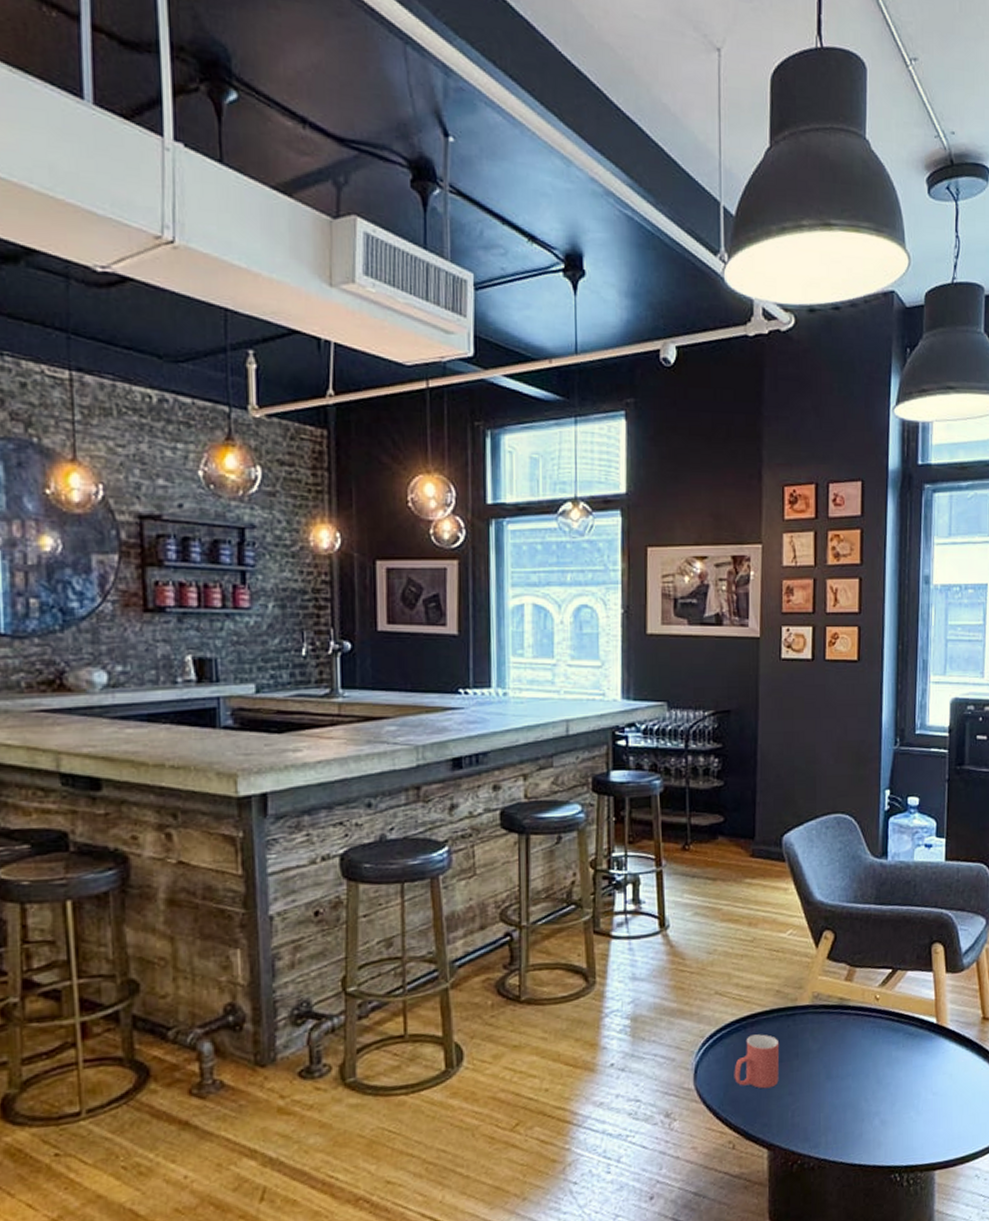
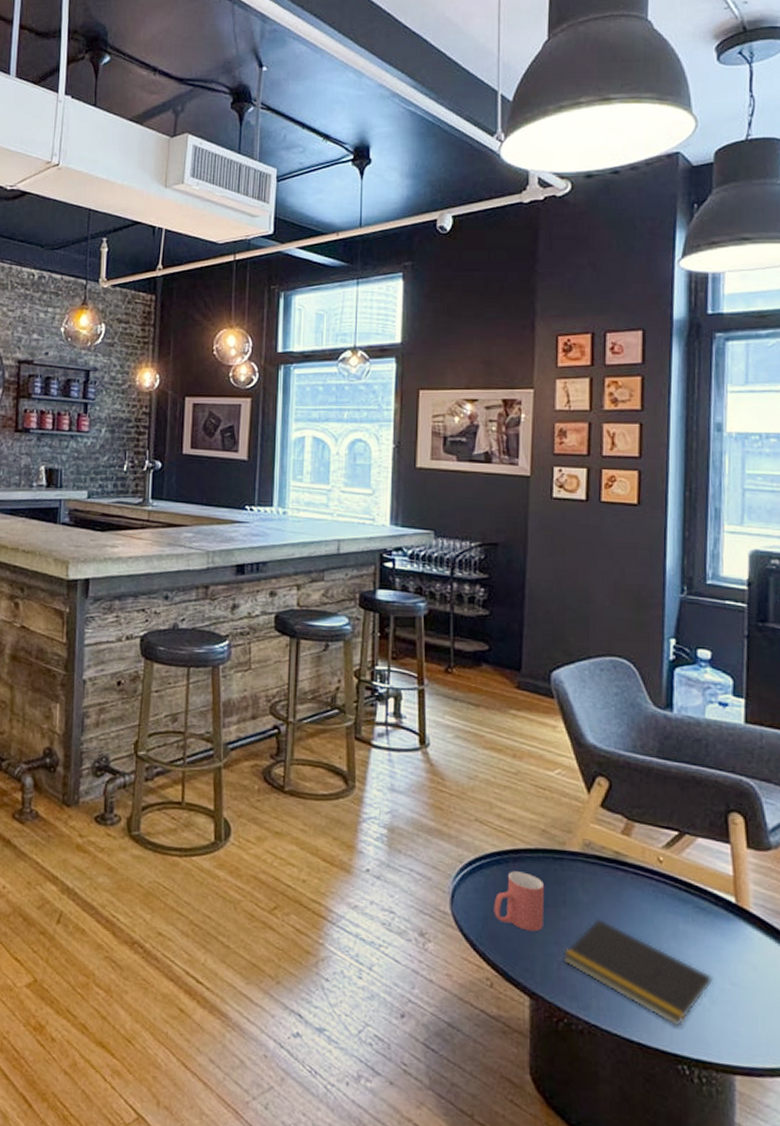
notepad: none [795,1062,918,1143] -> present [562,919,712,1027]

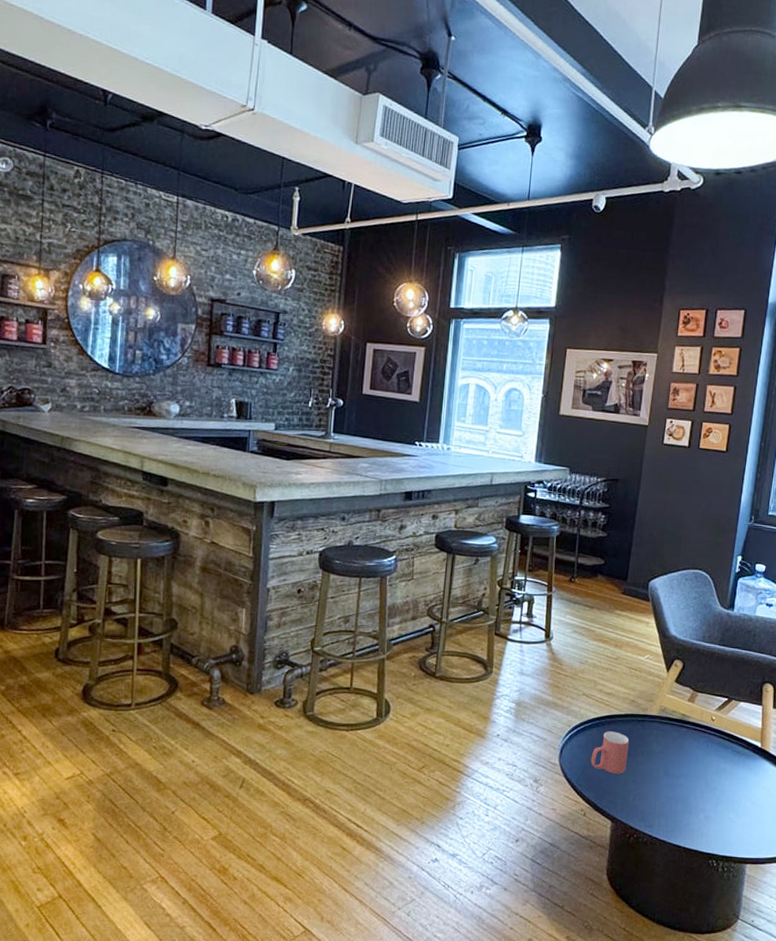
notepad: present [562,919,712,1027] -> none [637,763,739,834]

